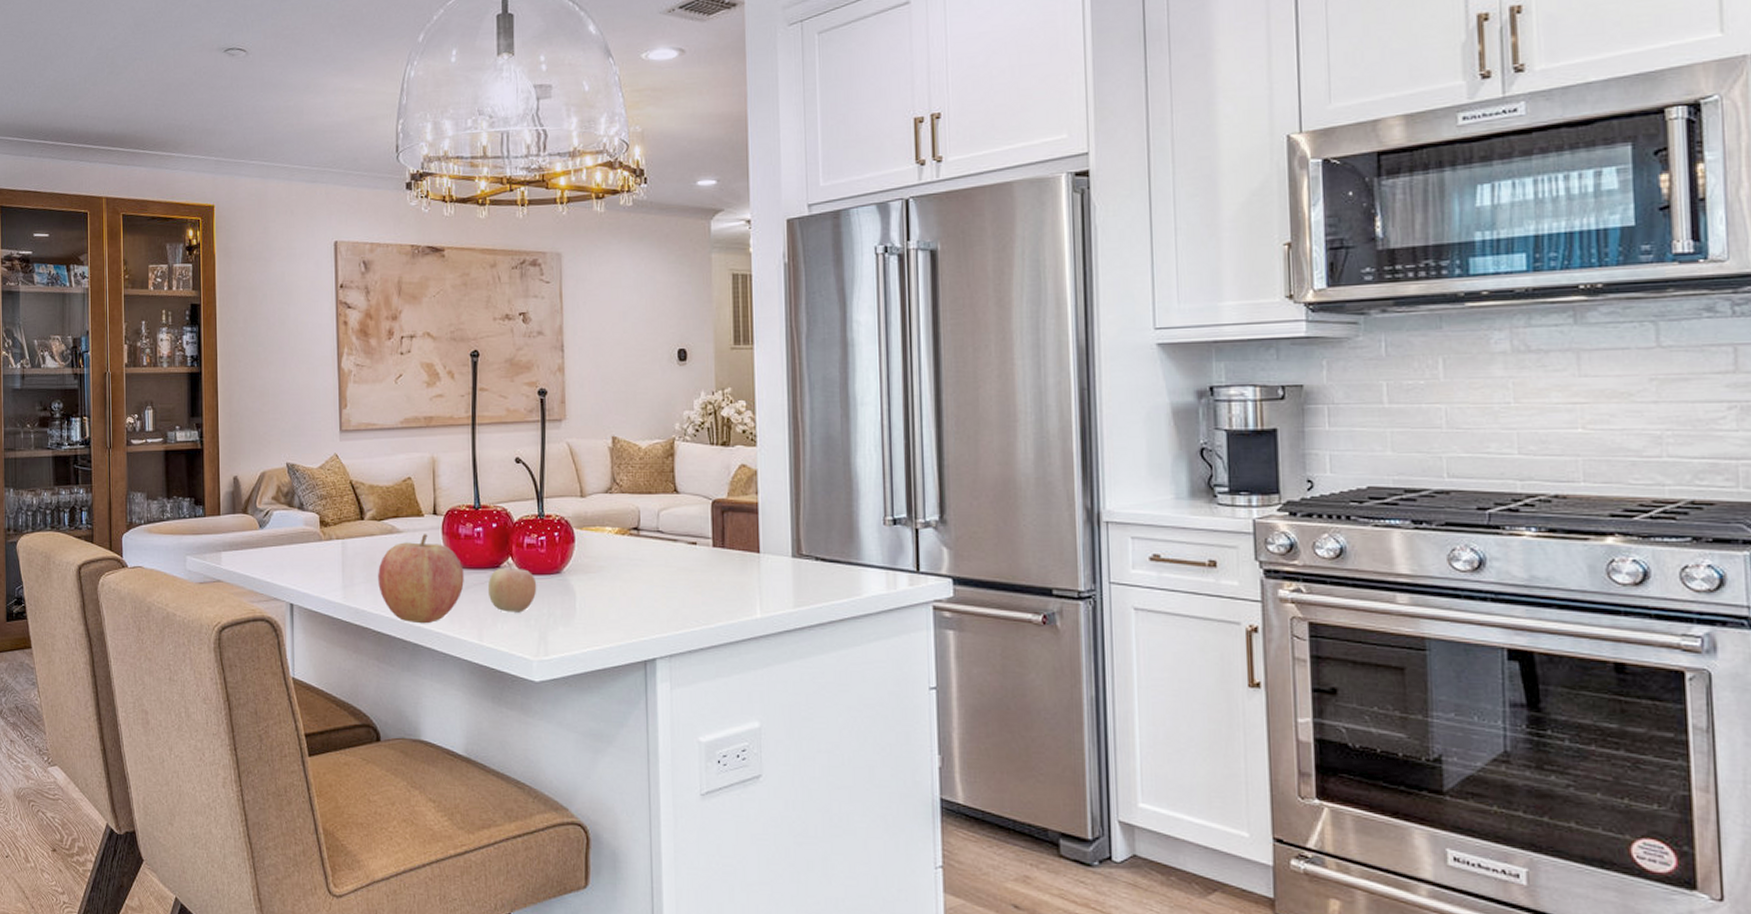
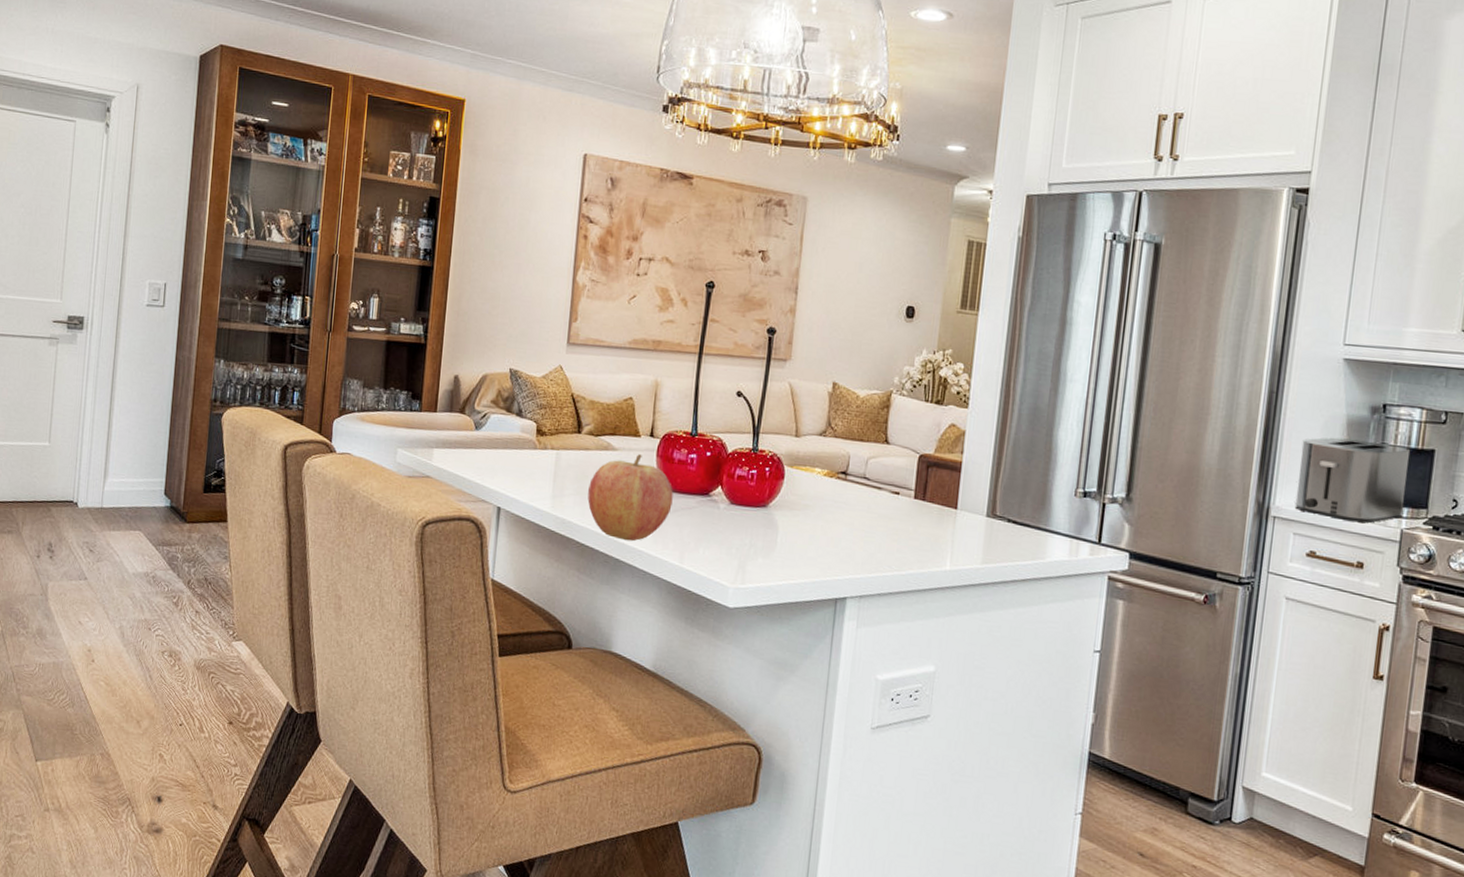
fruit: present [487,560,537,613] -> none [694,489,743,541]
toaster: none [1125,428,1253,518] -> present [1294,437,1411,524]

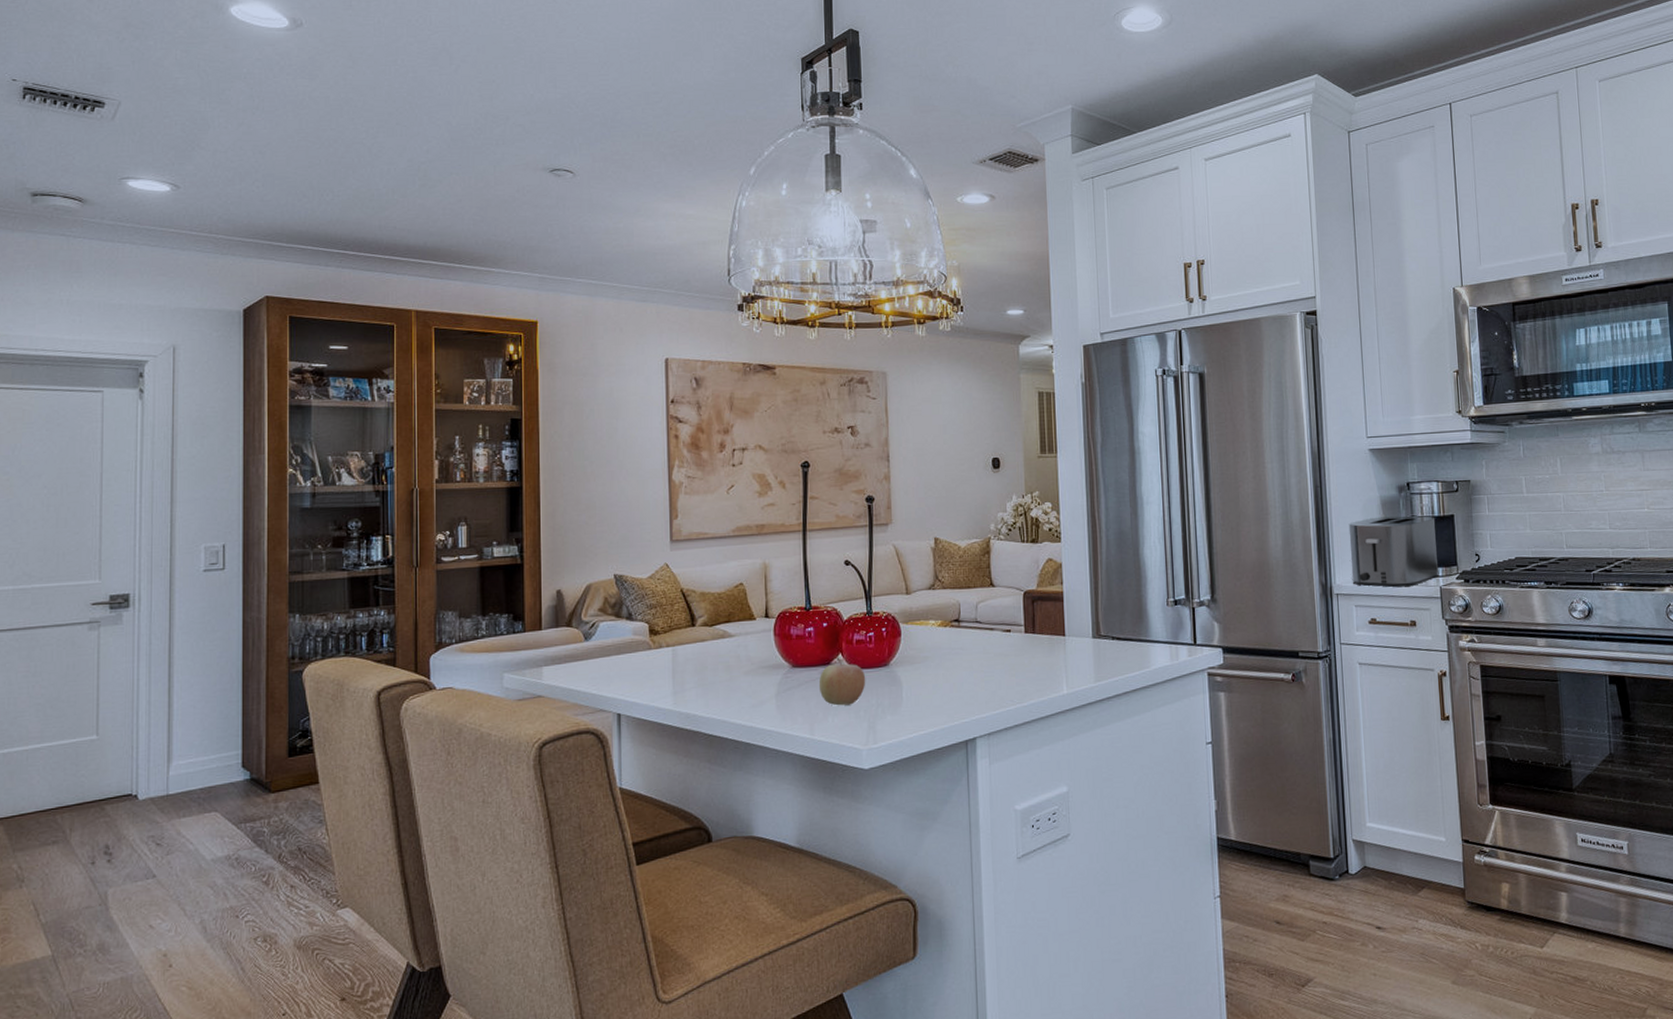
fruit: present [587,454,673,542] -> none [709,636,796,724]
fruit: none [694,489,743,541] -> present [818,657,866,706]

